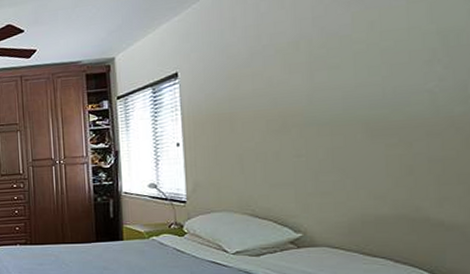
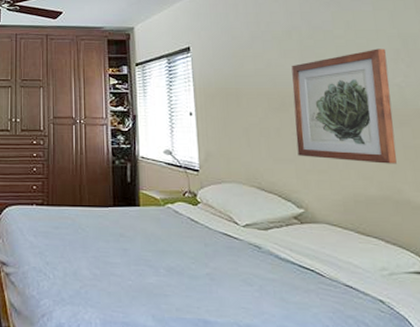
wall art: none [296,49,419,181] -> present [291,48,397,164]

